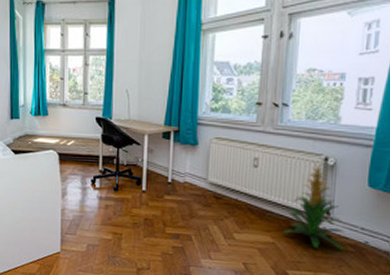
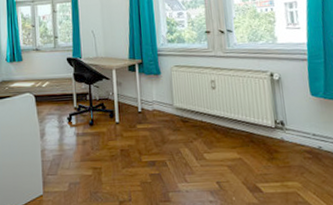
indoor plant: present [283,162,345,251] -> none [244,78,302,158]

